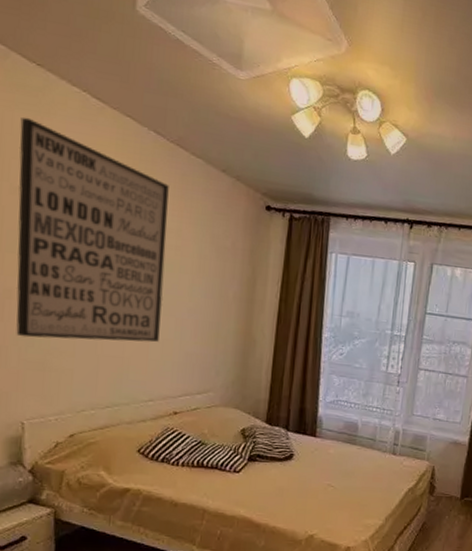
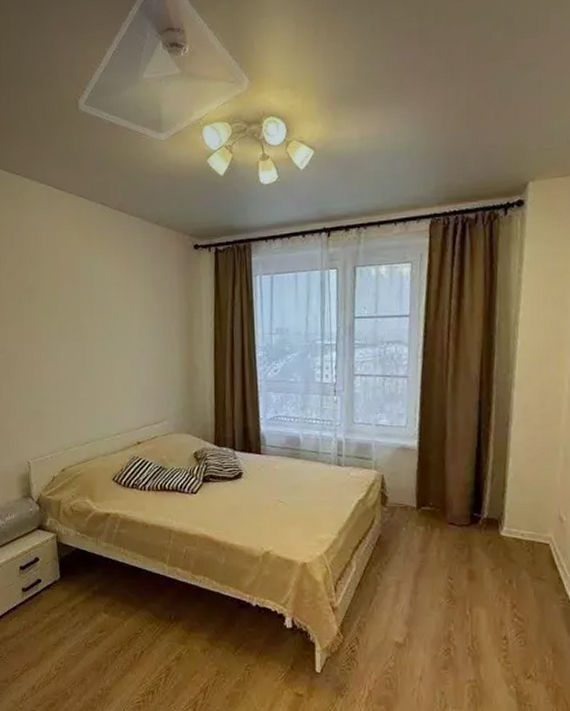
wall art: present [16,117,169,343] -> none [9,217,120,392]

